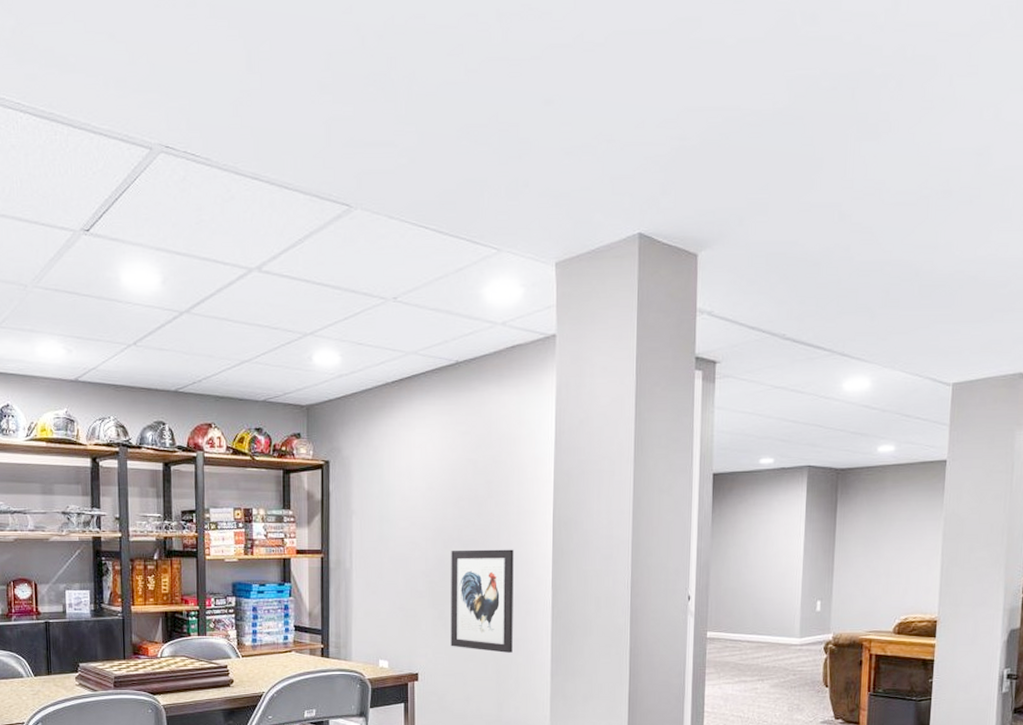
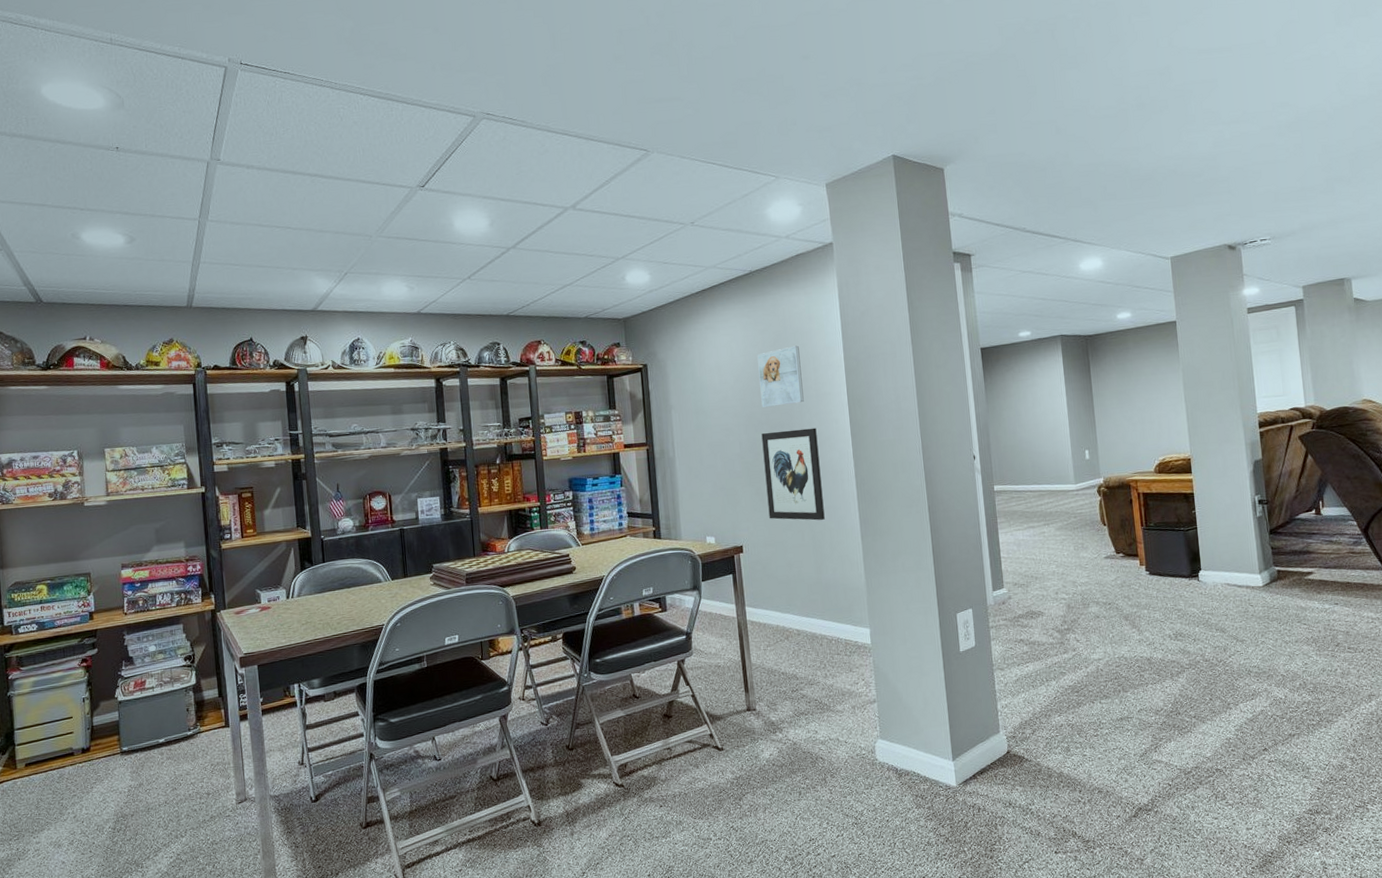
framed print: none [455,453,504,521] -> present [757,345,804,408]

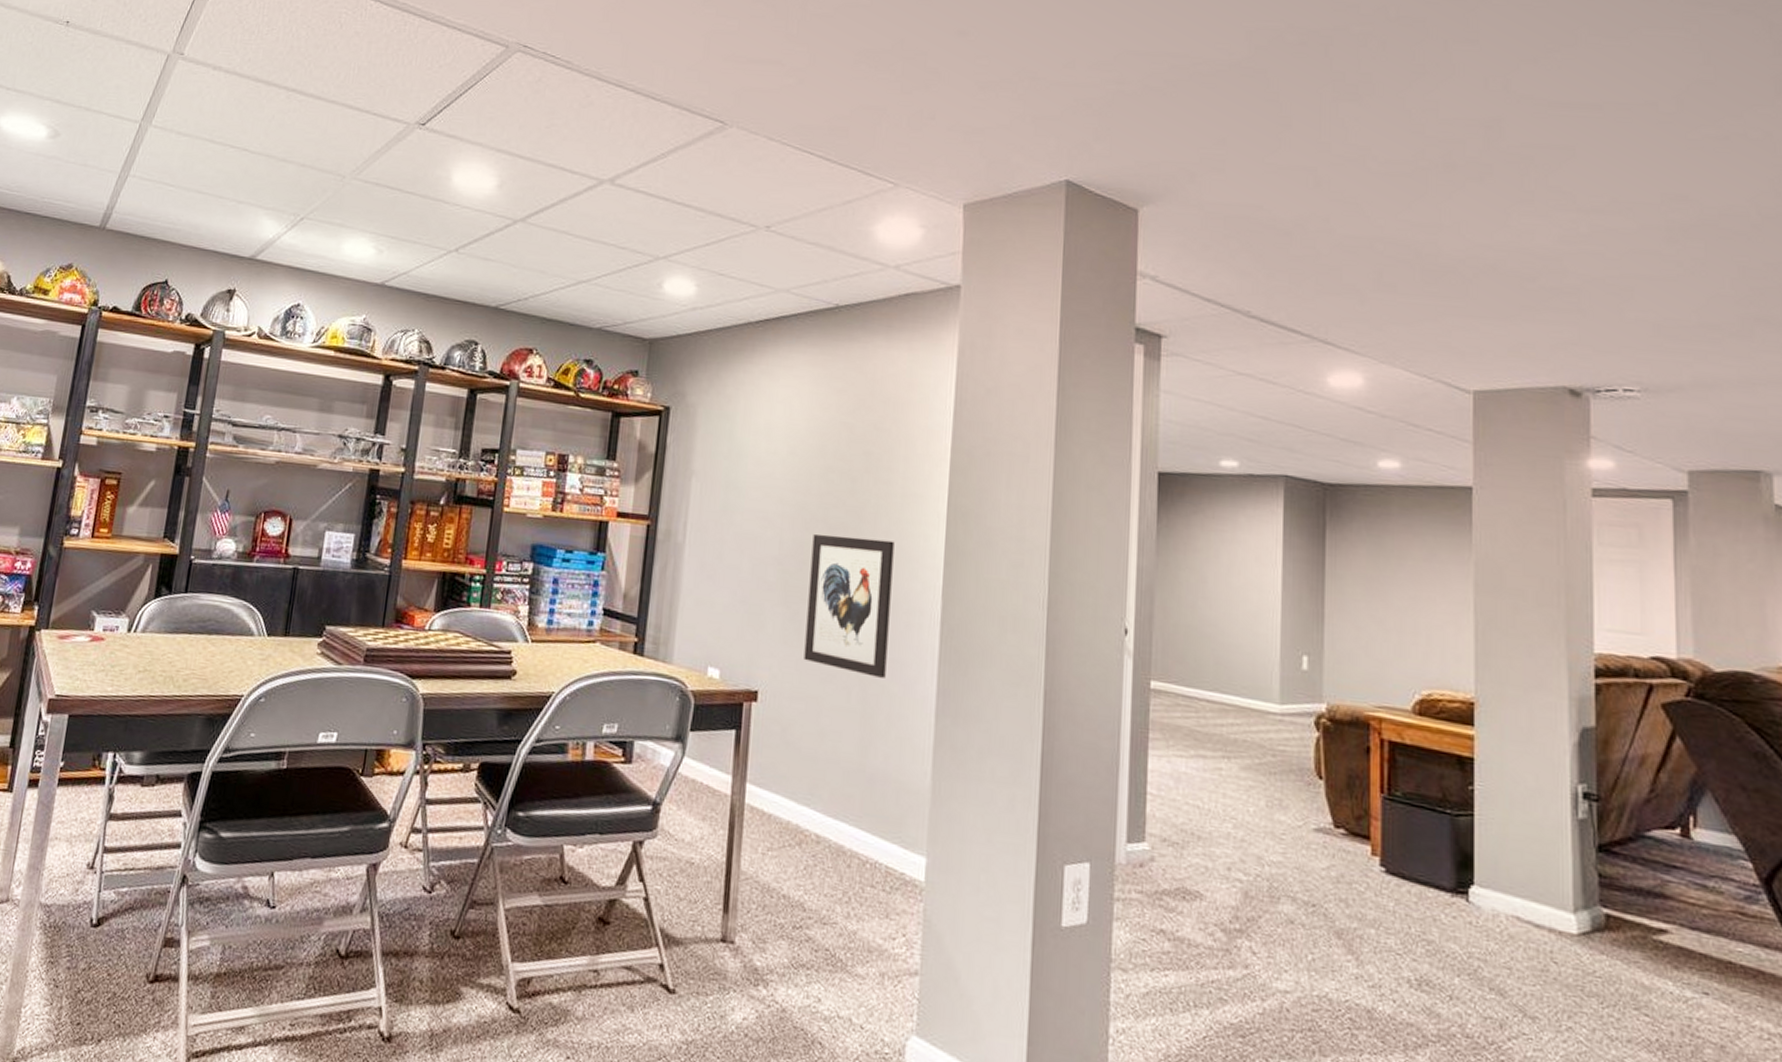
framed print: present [757,345,804,408] -> none [821,418,888,502]

